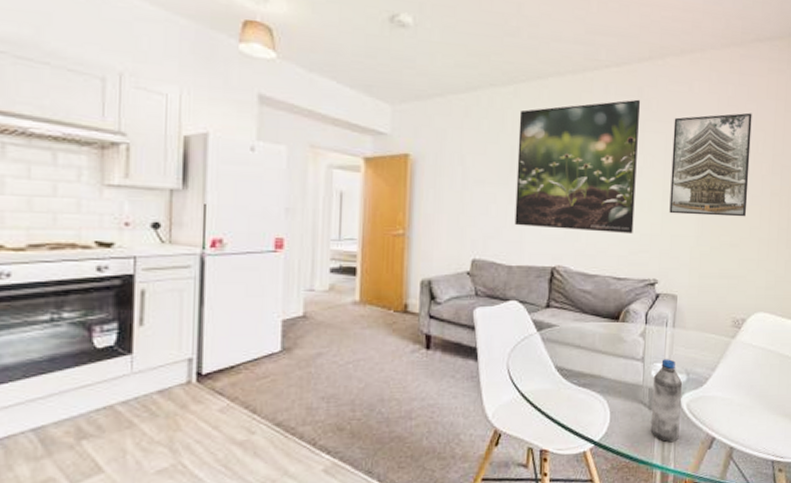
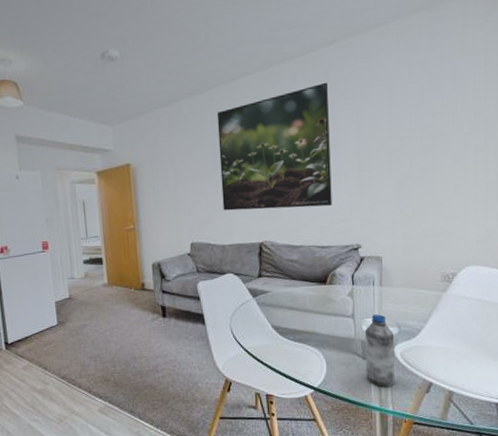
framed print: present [669,112,752,217] -> none [363,73,449,183]

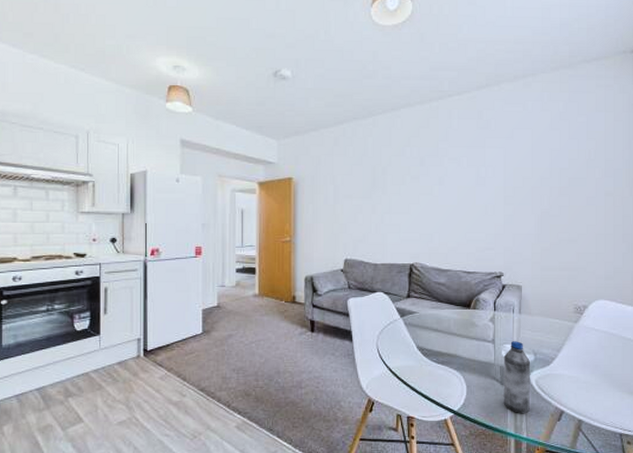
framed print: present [216,82,332,211] -> none [378,121,481,235]

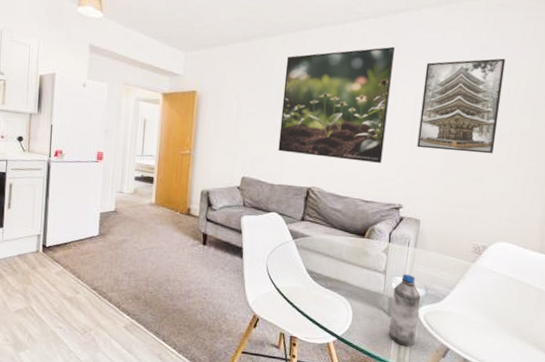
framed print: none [378,121,481,235] -> present [278,46,395,164]
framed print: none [511,125,583,216] -> present [417,58,506,154]

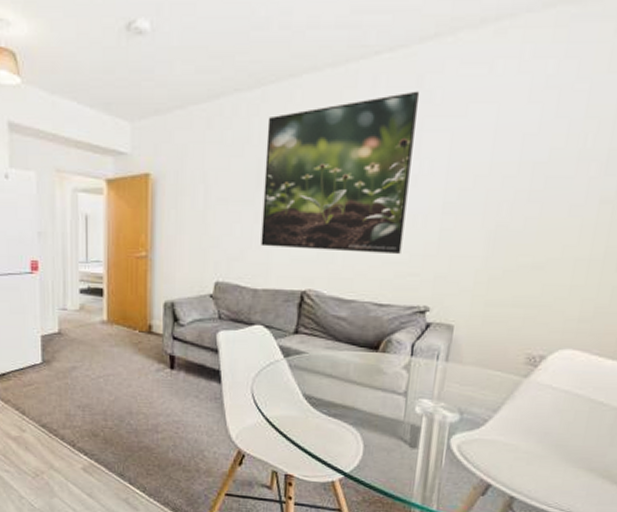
water bottle: present [388,274,421,347] -> none [410,395,454,484]
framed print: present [417,58,506,154] -> none [450,95,582,233]

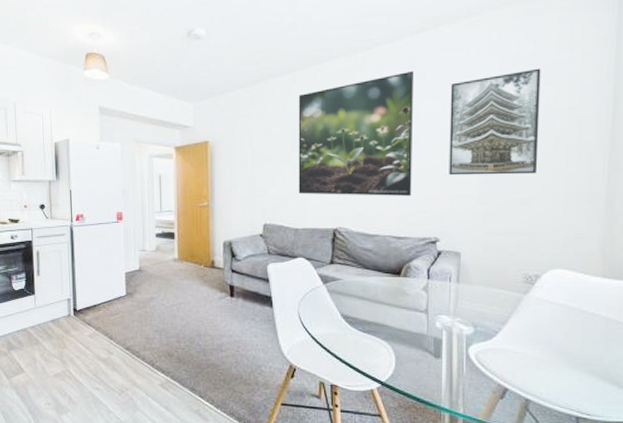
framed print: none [450,95,582,233] -> present [449,68,541,176]

